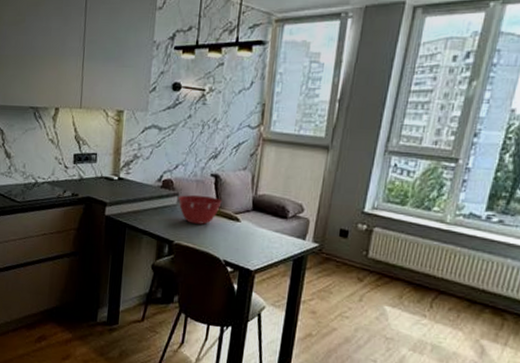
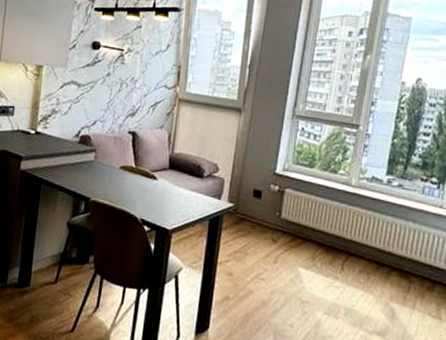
mixing bowl: present [177,195,222,225] -> none [95,151,139,182]

